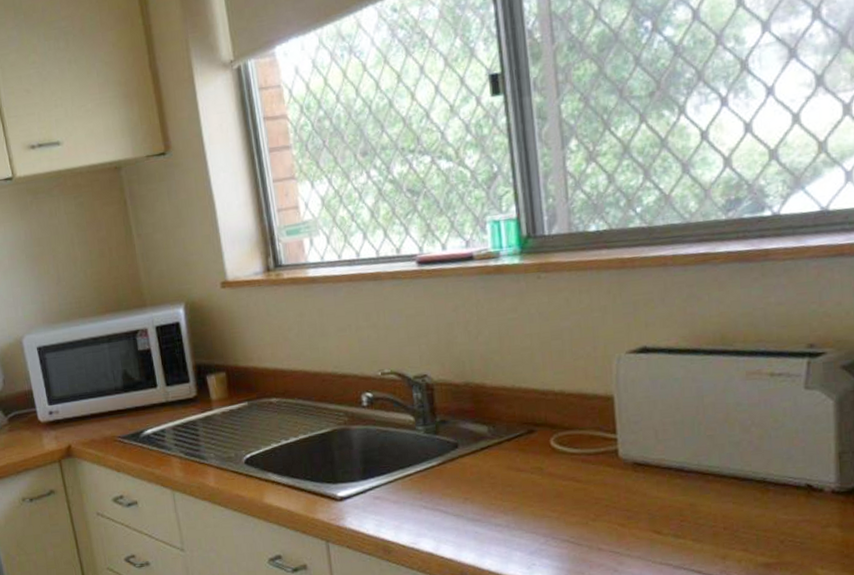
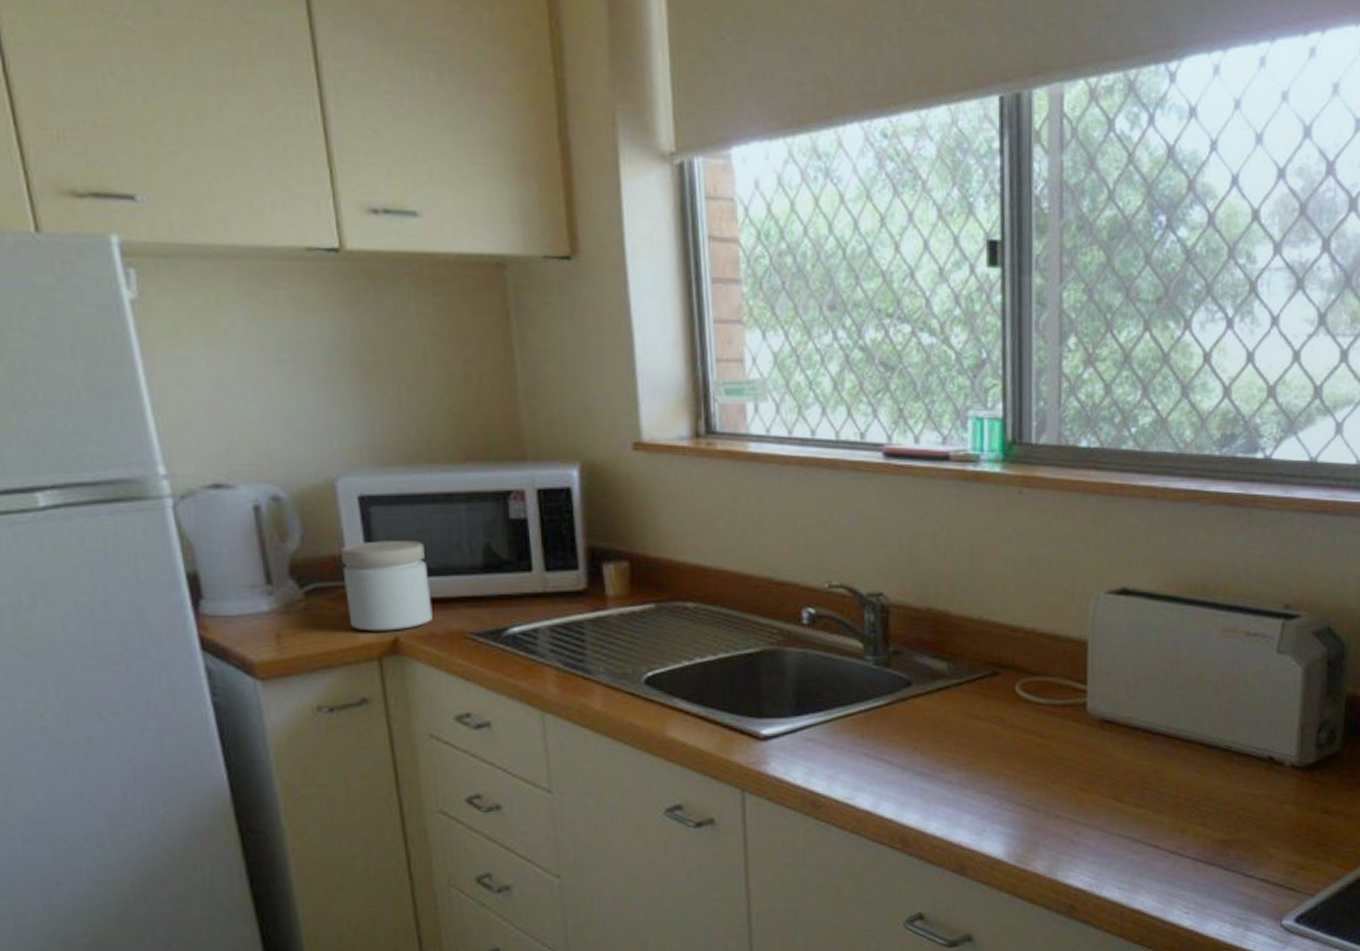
jar: none [29,374,92,442] -> present [341,541,433,631]

